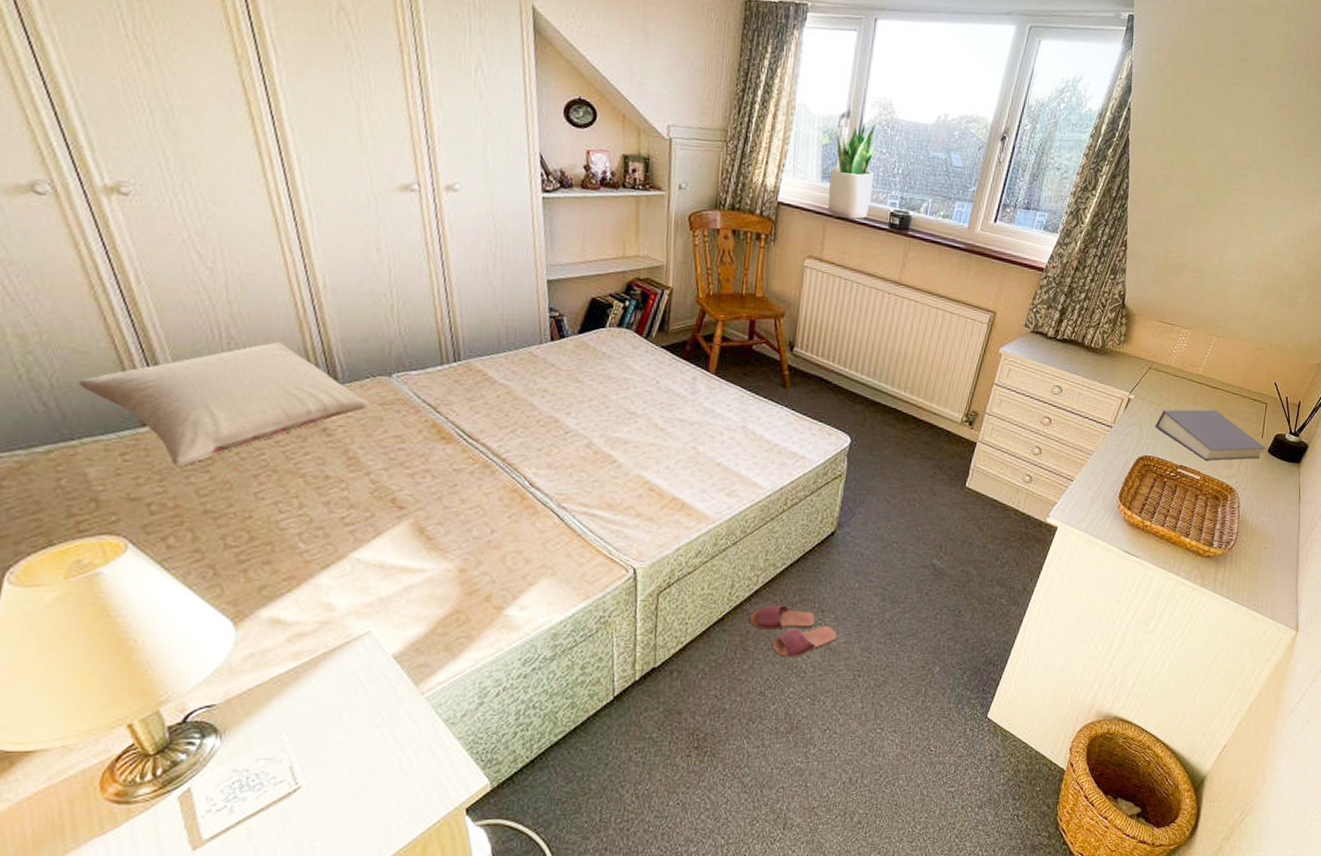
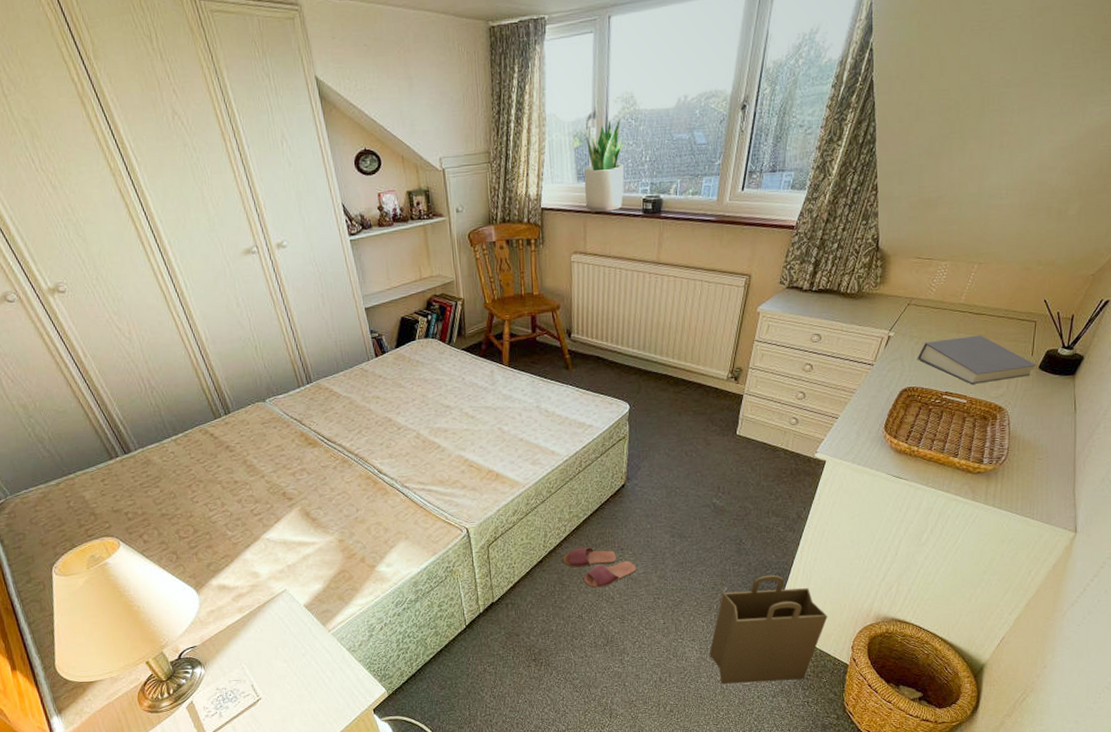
pillow: present [79,341,370,468] -> none [65,386,254,486]
shopping bag: none [911,655,1047,790] -> present [709,574,828,684]

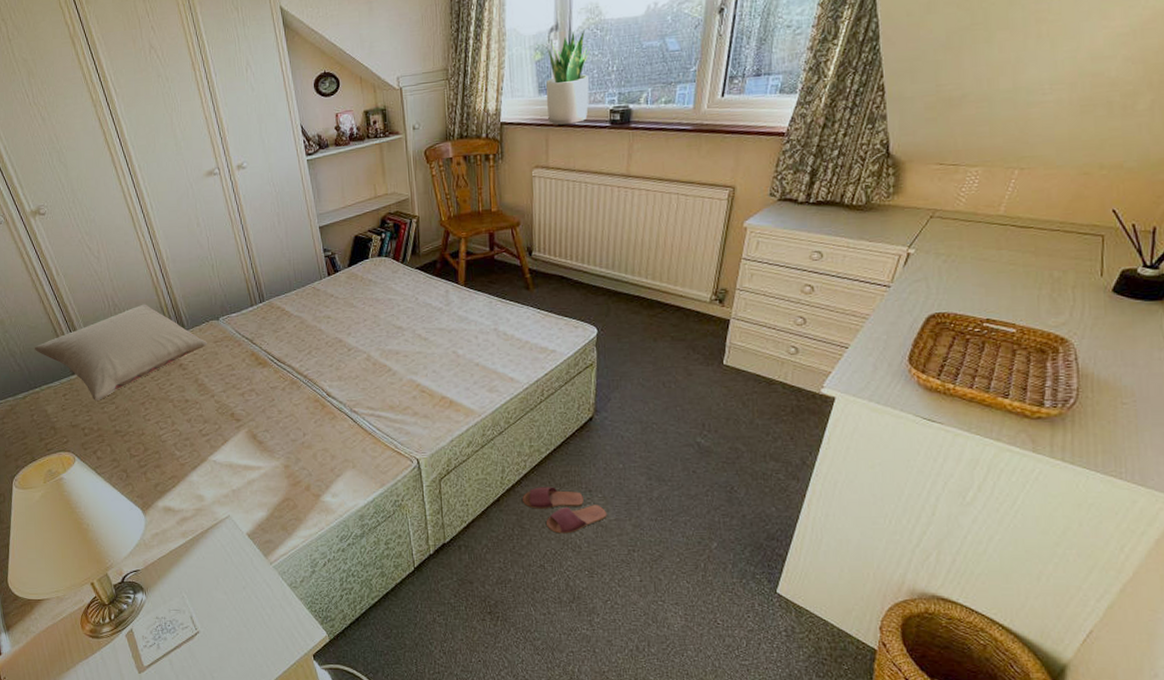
pillow: none [65,386,254,486] -> present [35,304,207,402]
shopping bag: present [709,574,828,684] -> none [697,531,847,664]
book: present [917,335,1037,384] -> none [946,252,1110,310]

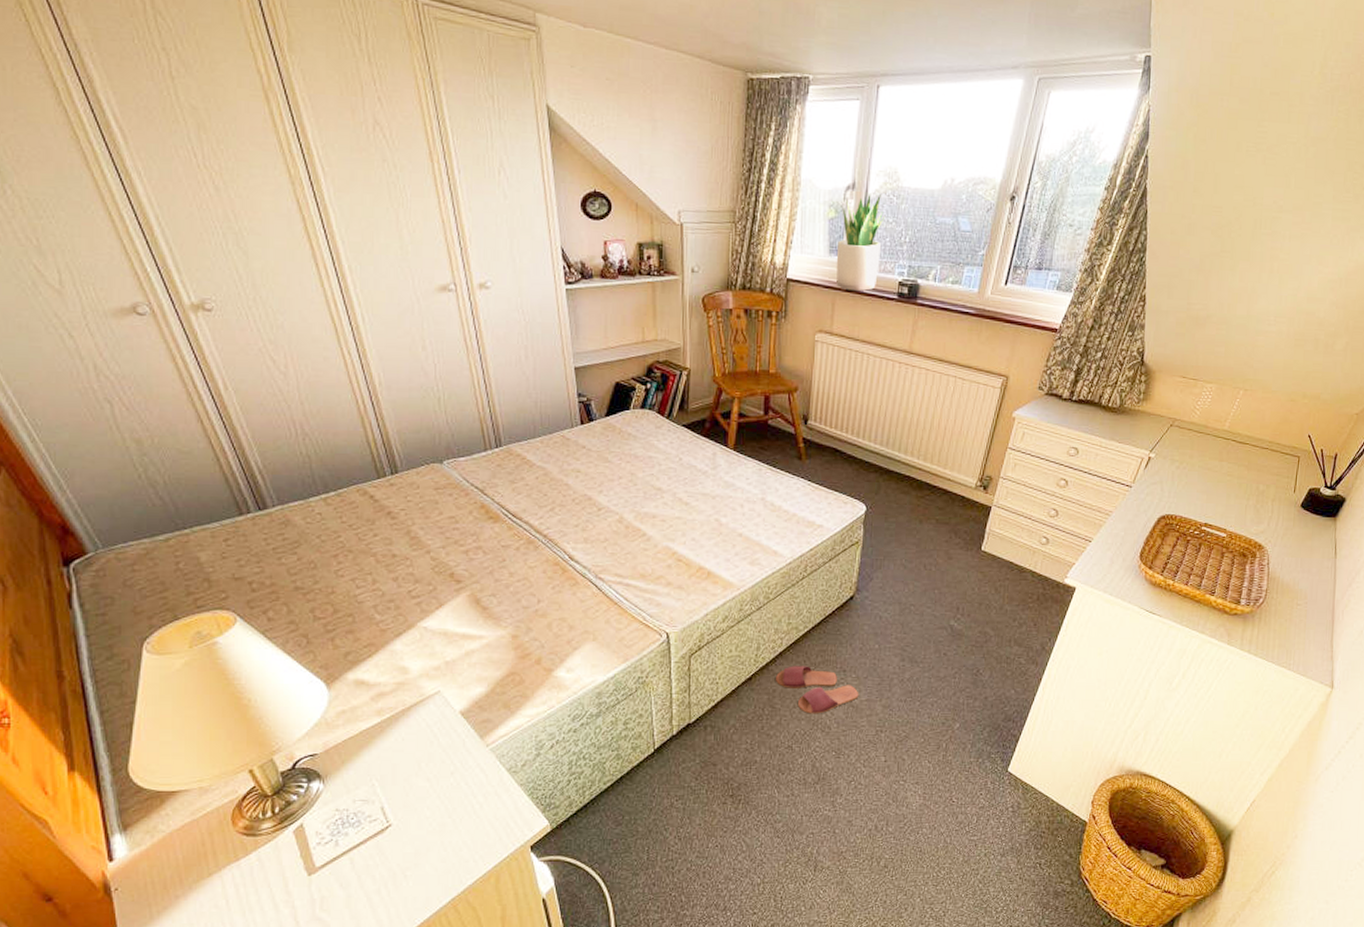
pillow: present [35,304,207,402] -> none [186,436,425,551]

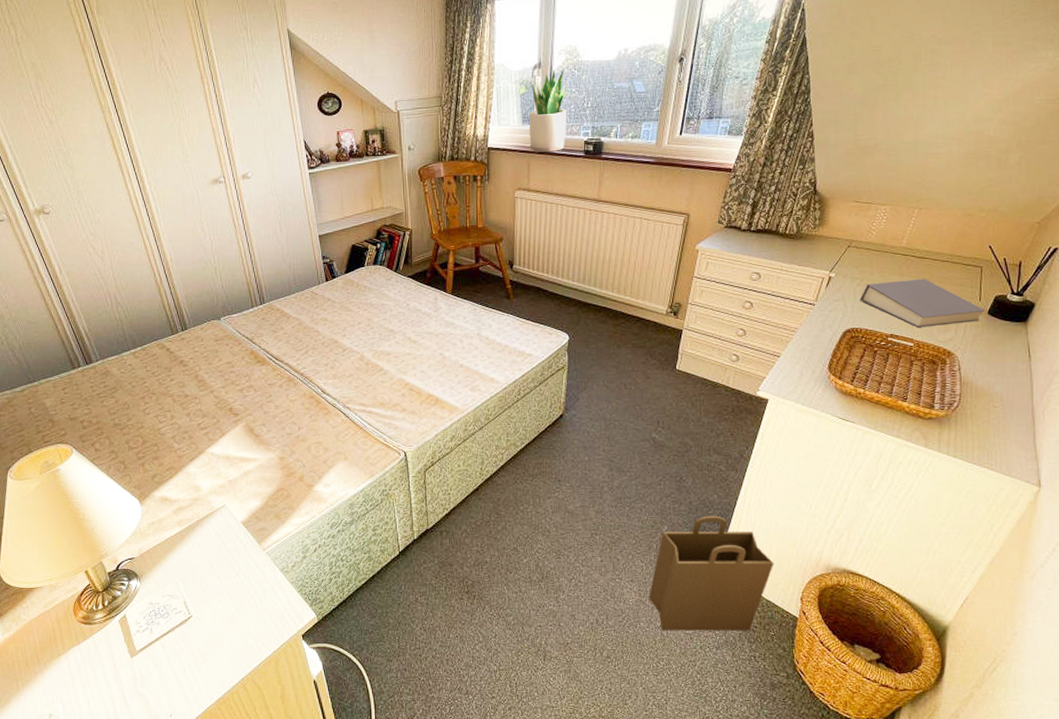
slippers: present [776,666,859,714] -> none [499,477,574,520]
shopping bag: none [934,712,1068,838] -> present [649,515,774,631]
book: none [1177,465,1299,518] -> present [859,278,986,327]

